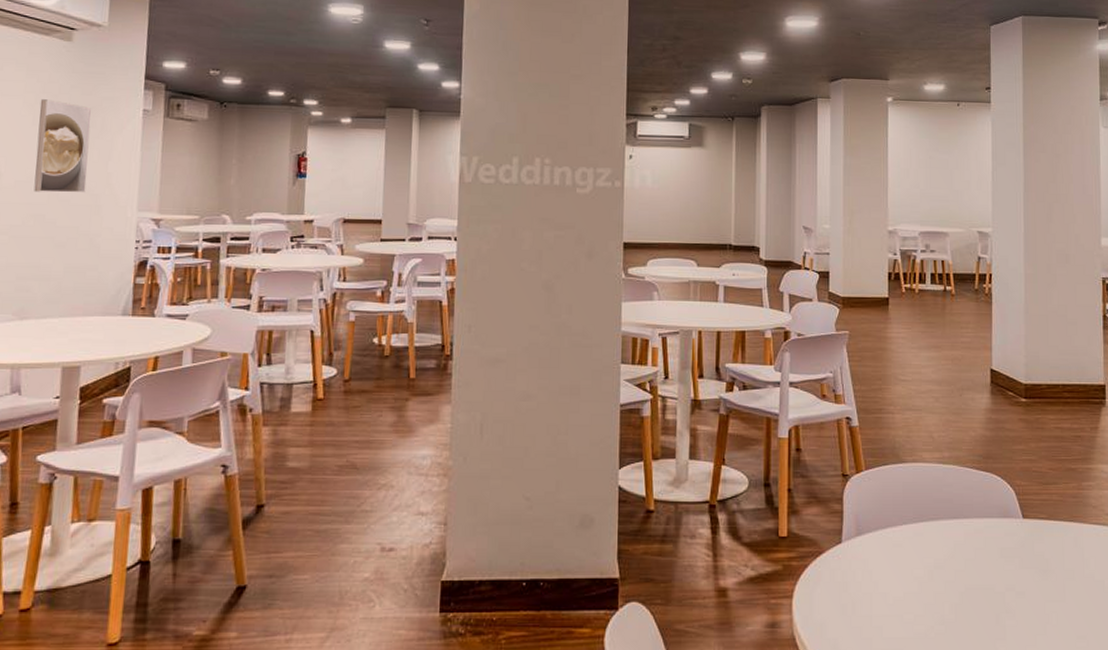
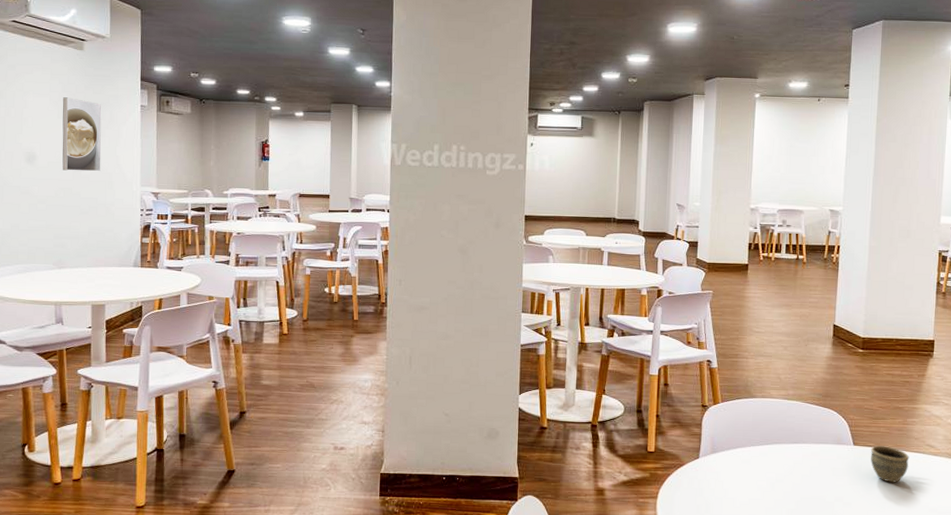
cup: none [1042,517,1089,564] -> present [870,446,910,483]

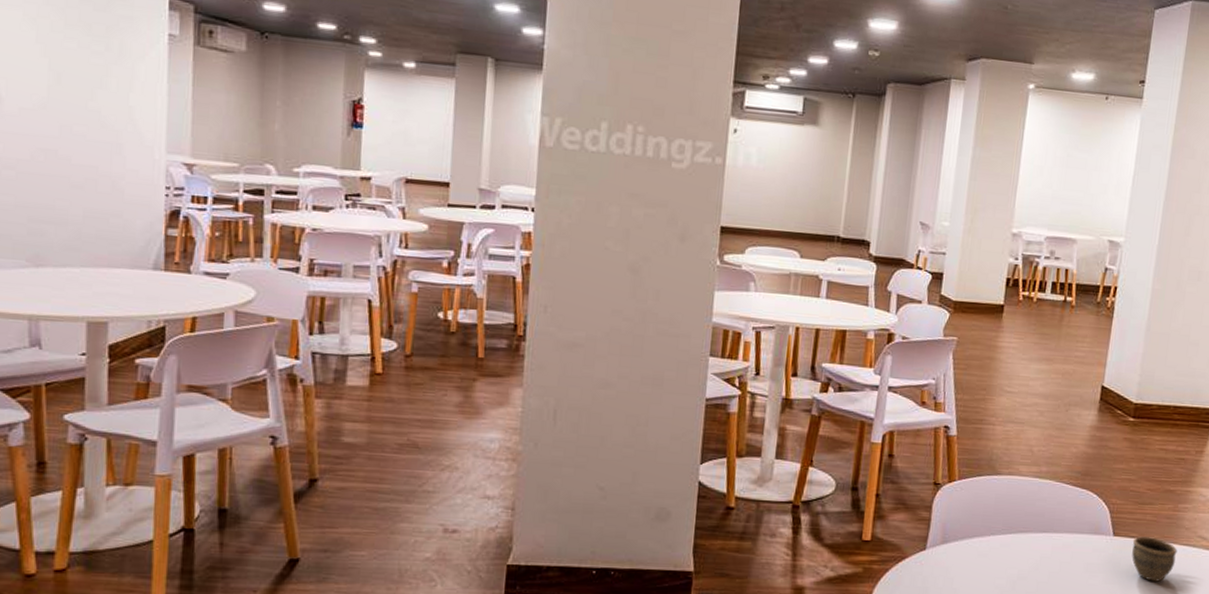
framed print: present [62,97,102,172] -> none [42,12,107,128]

